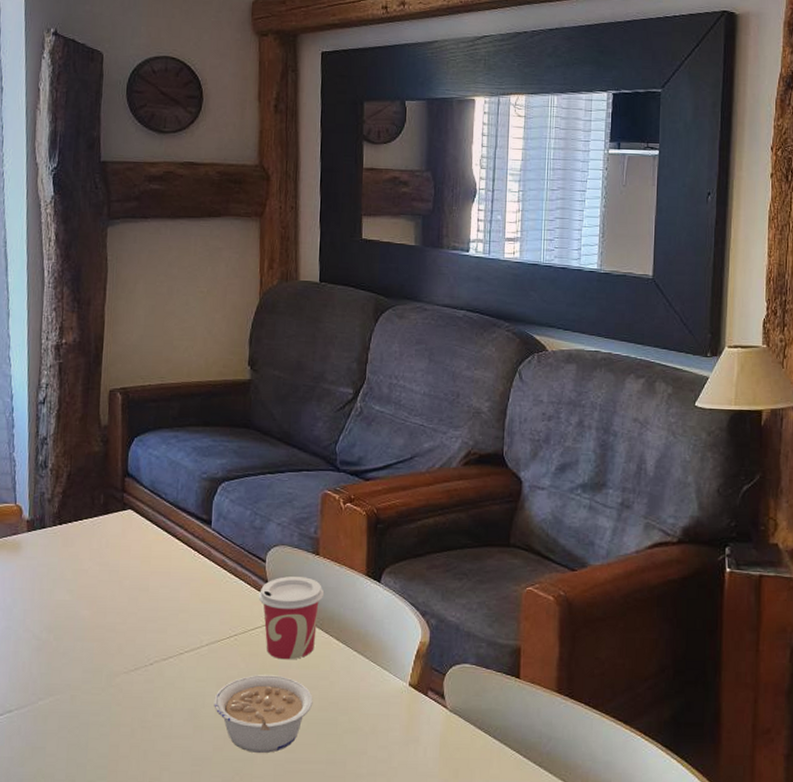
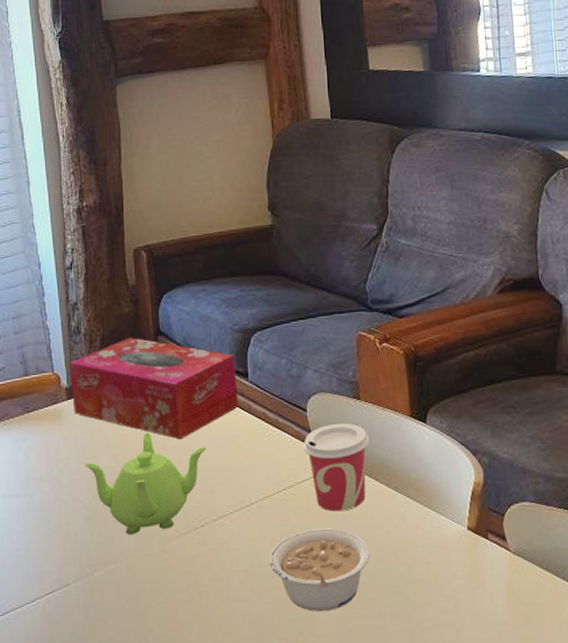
tissue box: none [32,476,200,580] -> present [70,337,238,440]
teapot: none [39,569,163,667] -> present [84,432,207,534]

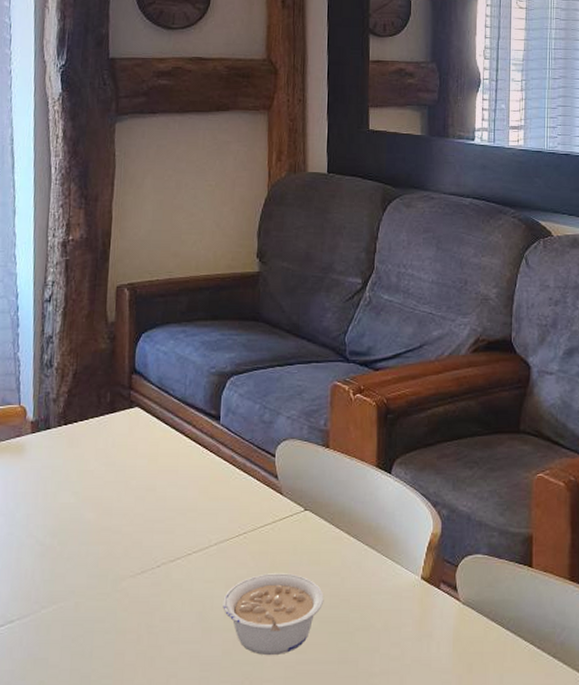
tissue box: present [70,337,238,440] -> none [37,374,209,479]
teapot: present [84,432,207,534] -> none [43,470,171,572]
cup: present [302,423,370,512] -> none [267,471,335,557]

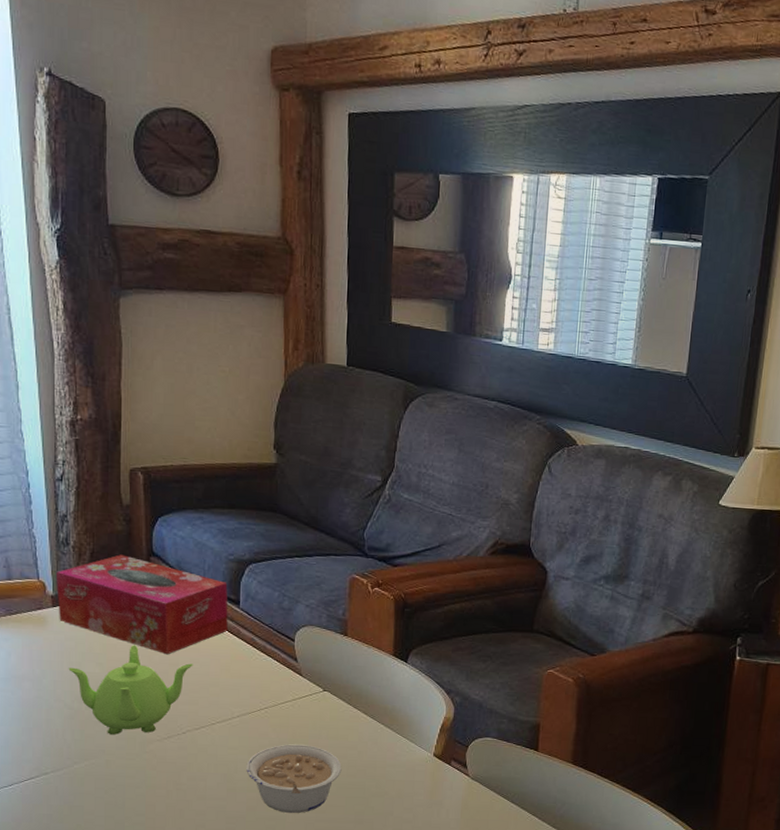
tissue box: none [37,374,209,479] -> present [57,554,228,655]
teapot: none [43,470,171,572] -> present [68,645,193,735]

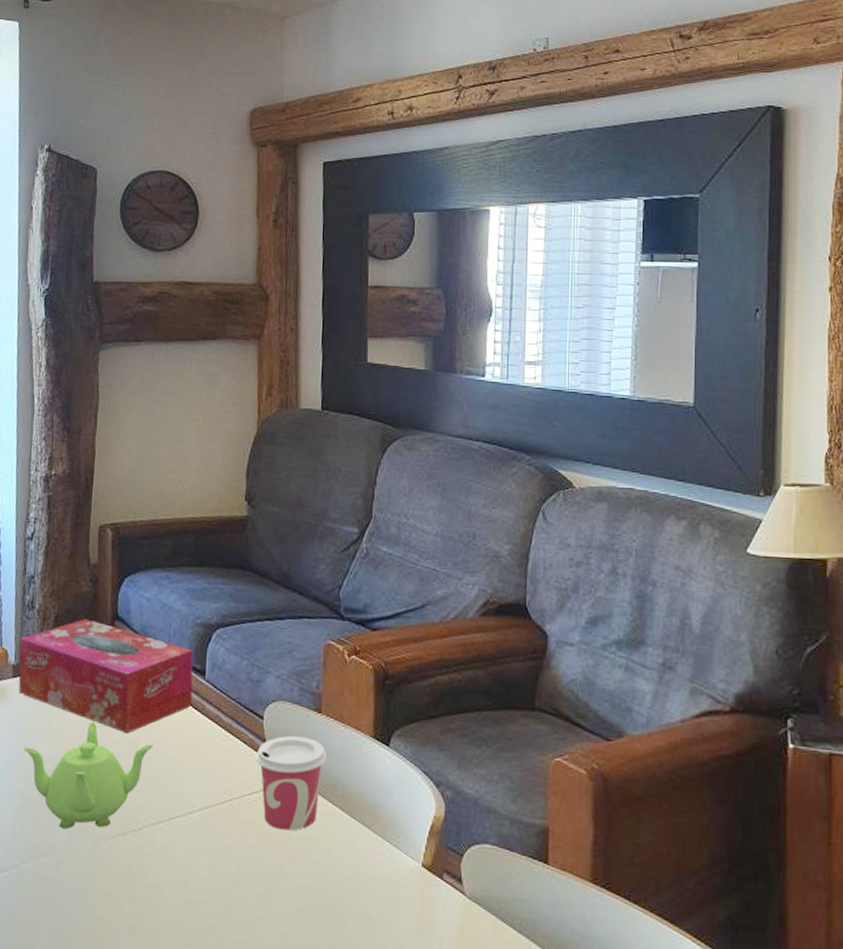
legume: present [246,744,342,813] -> none [207,846,315,936]
cup: none [287,655,353,731] -> present [255,736,328,831]

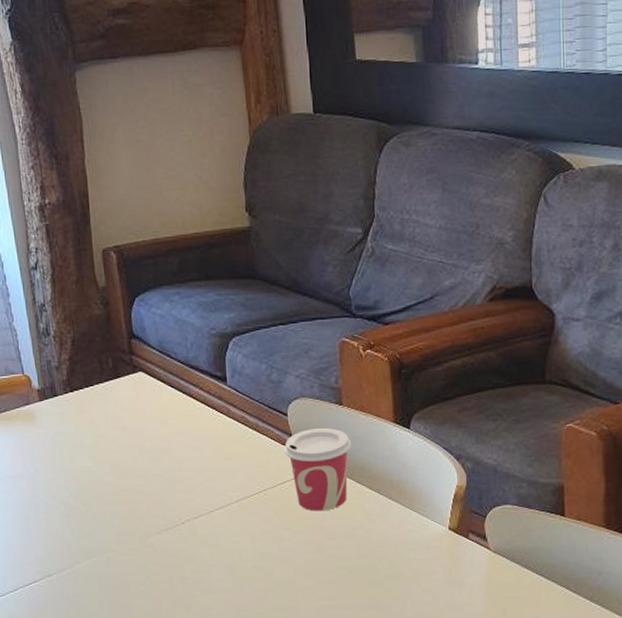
tissue box: present [18,618,193,734] -> none [40,340,217,442]
teapot: present [24,721,154,829] -> none [61,433,185,530]

